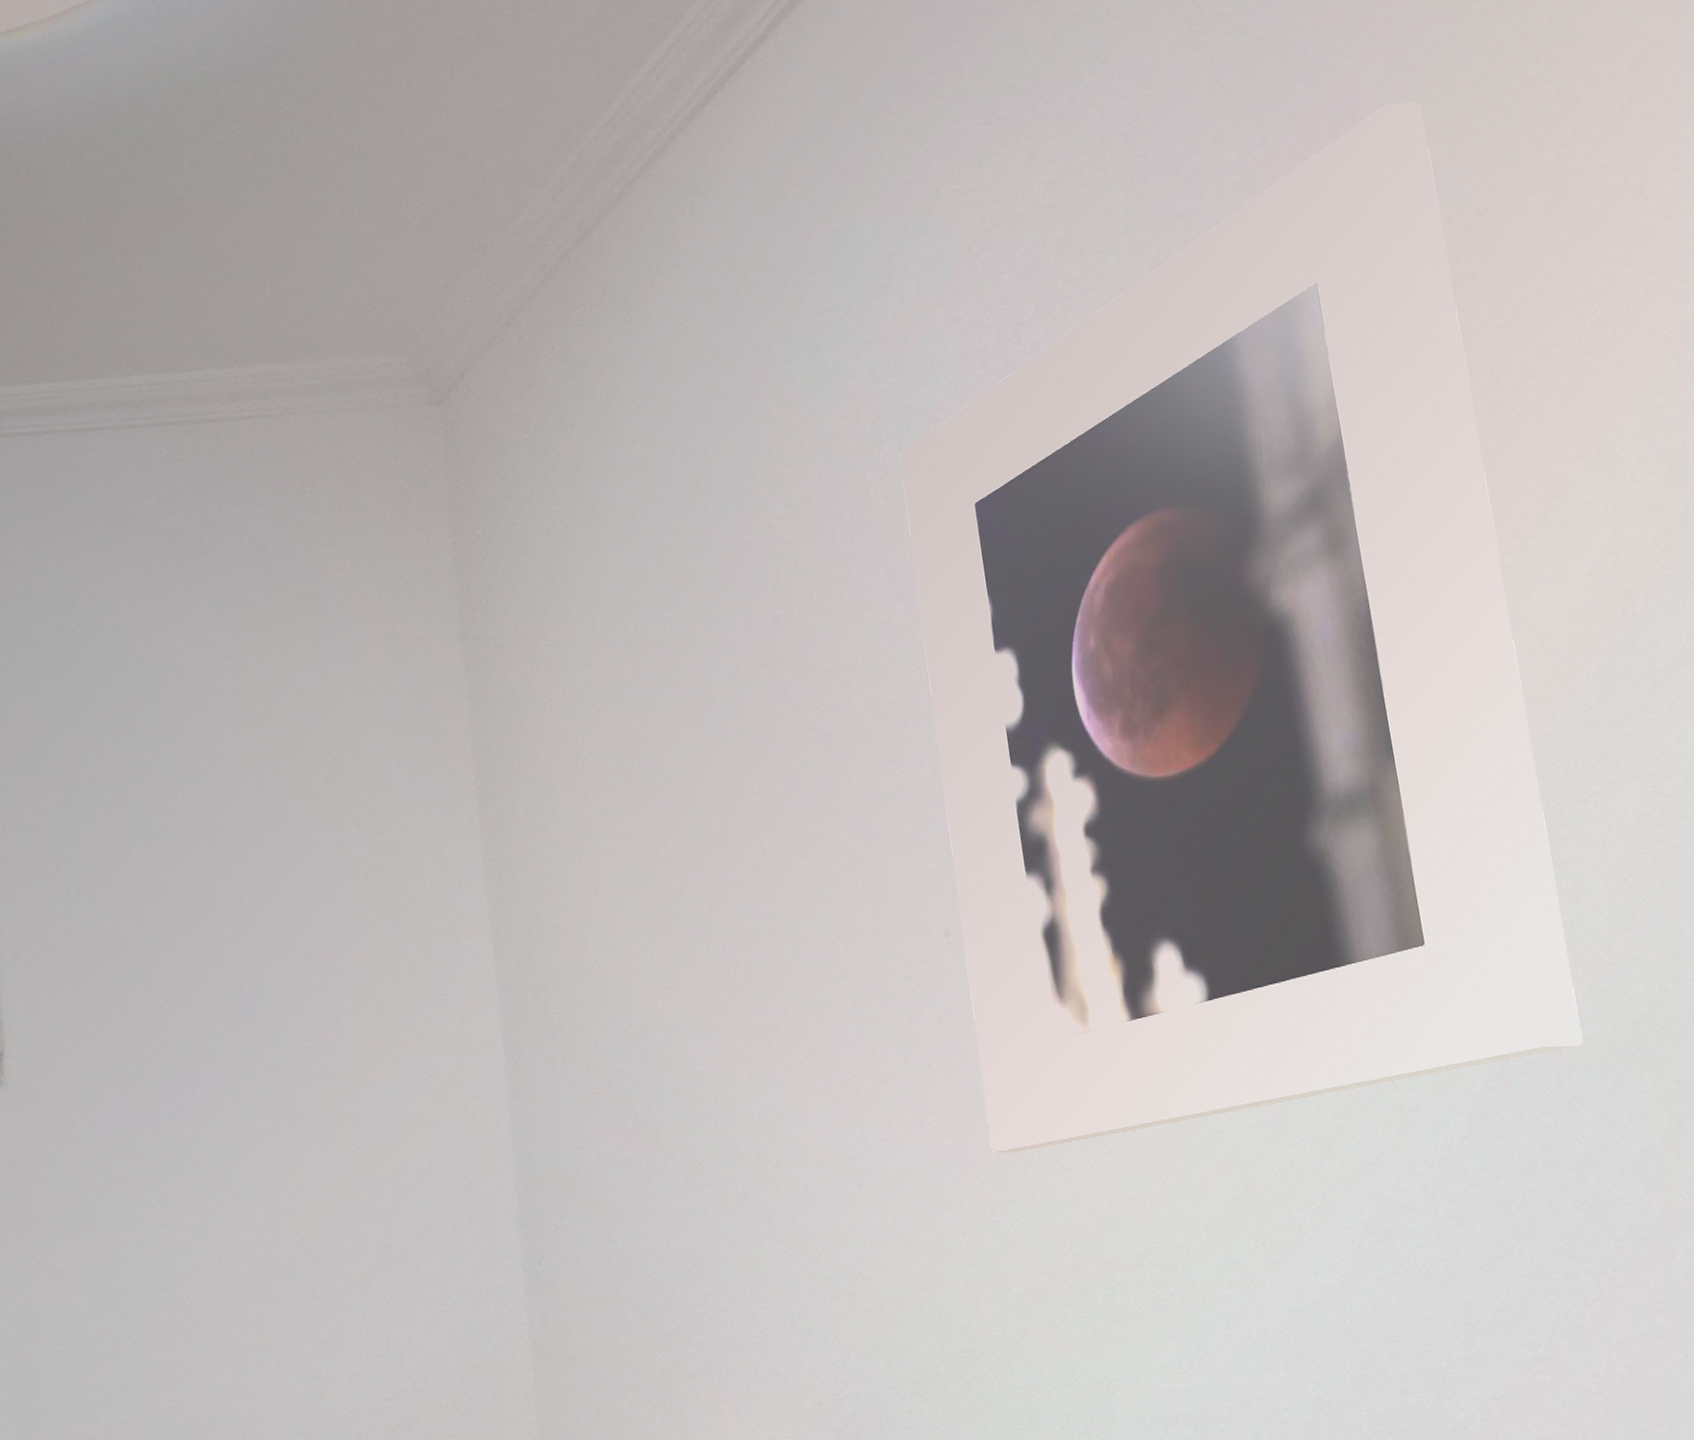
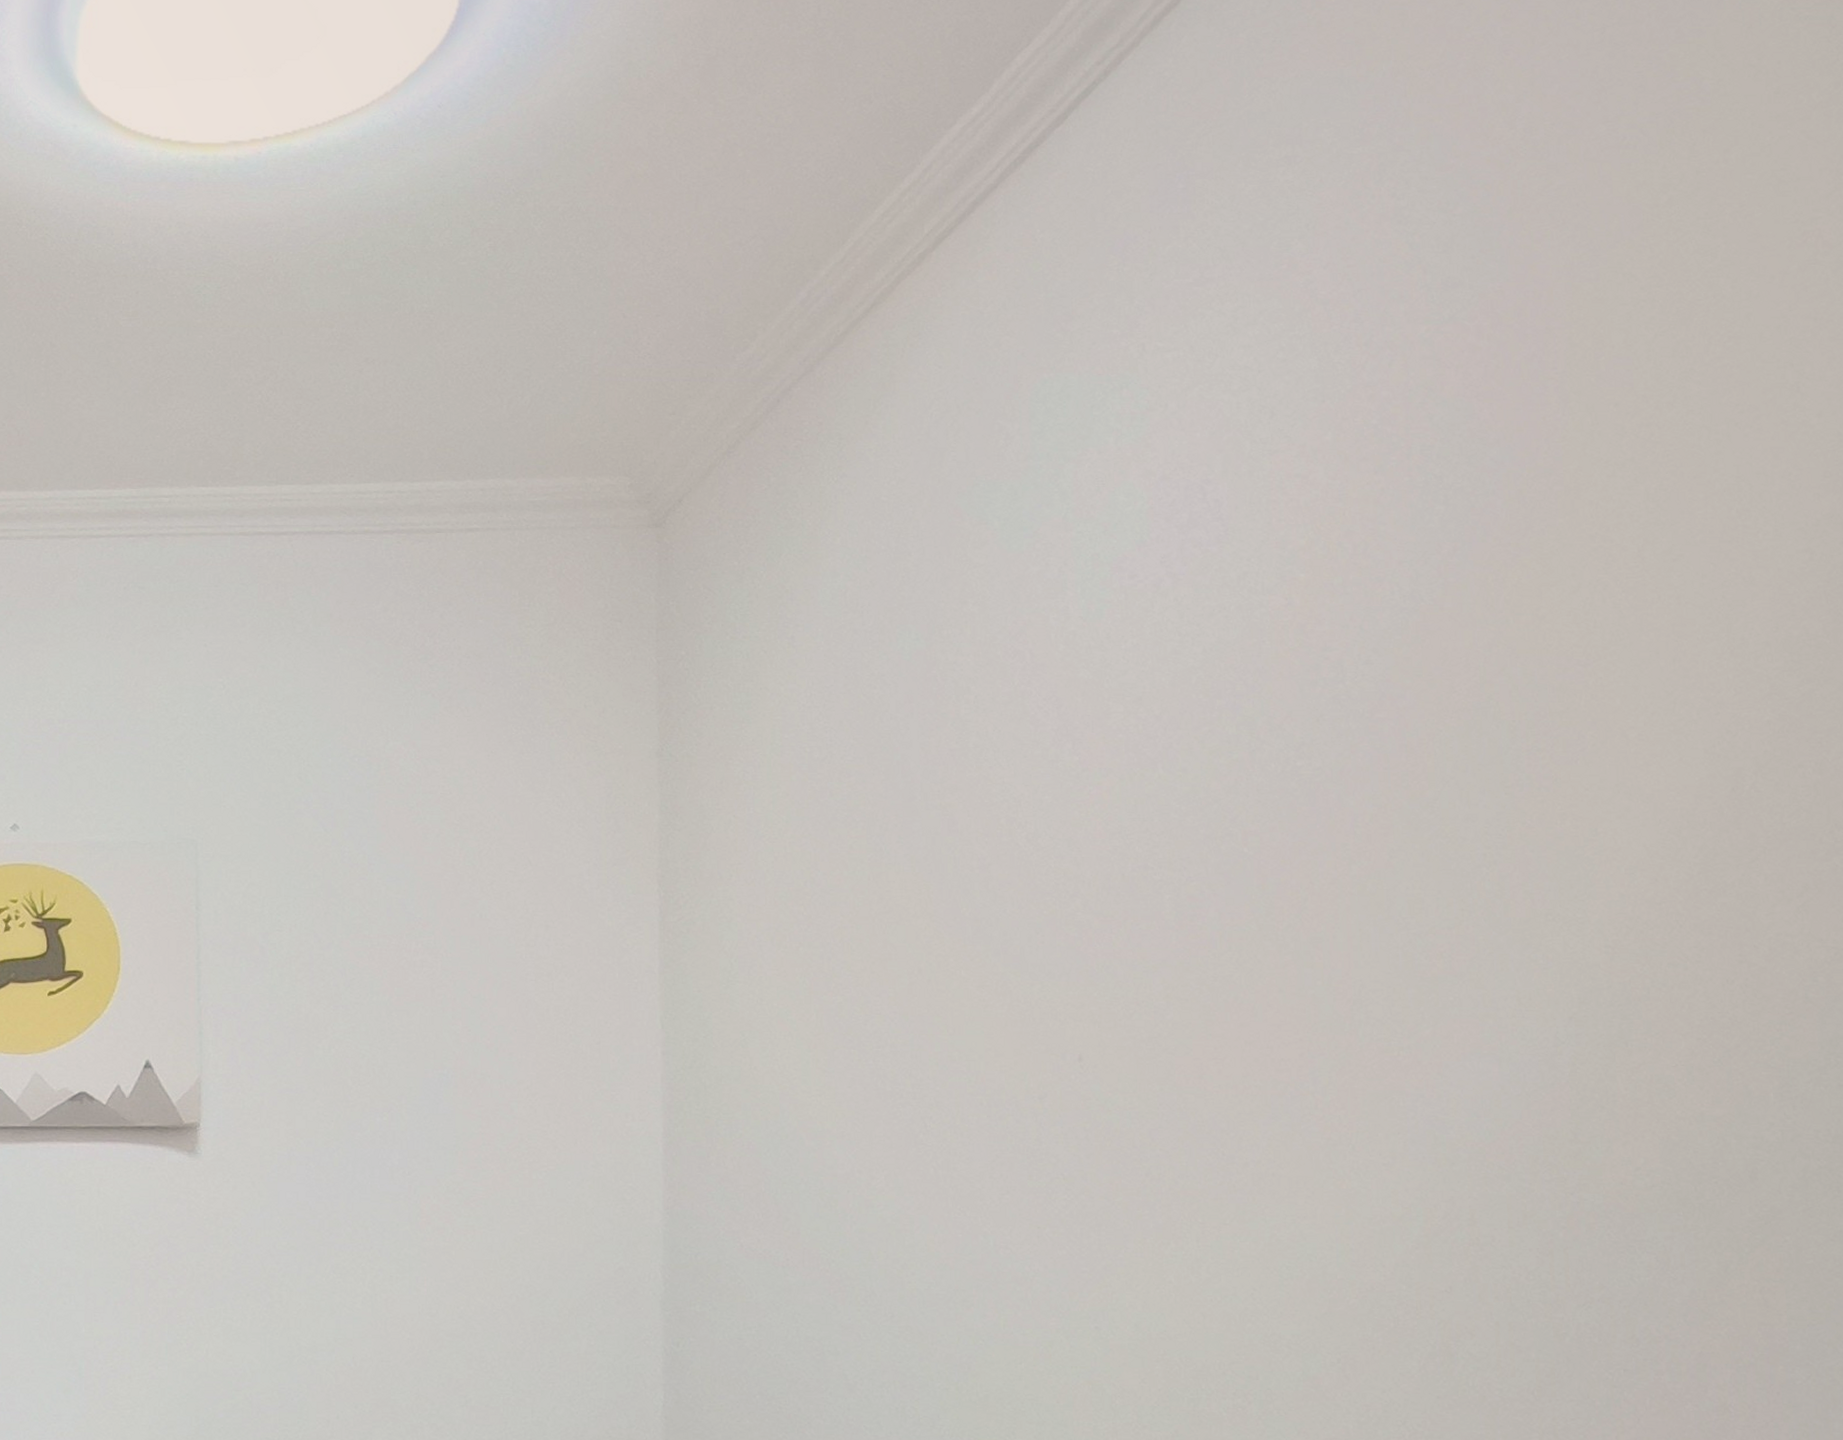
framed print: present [899,102,1584,1153] -> none [1081,288,1649,1265]

